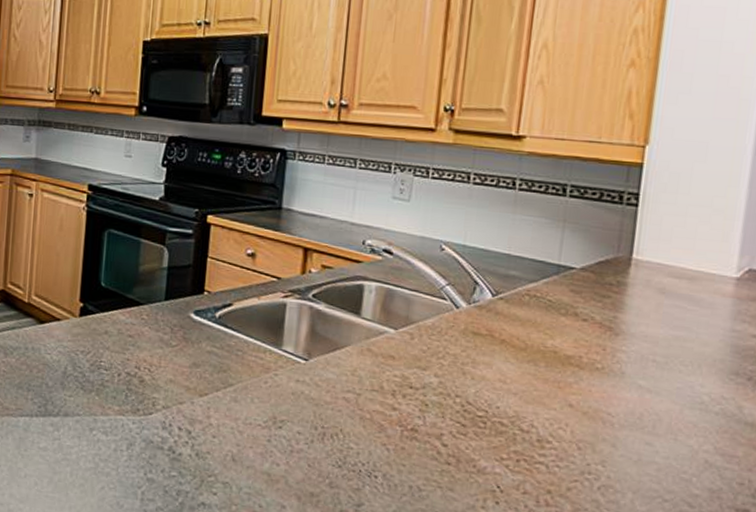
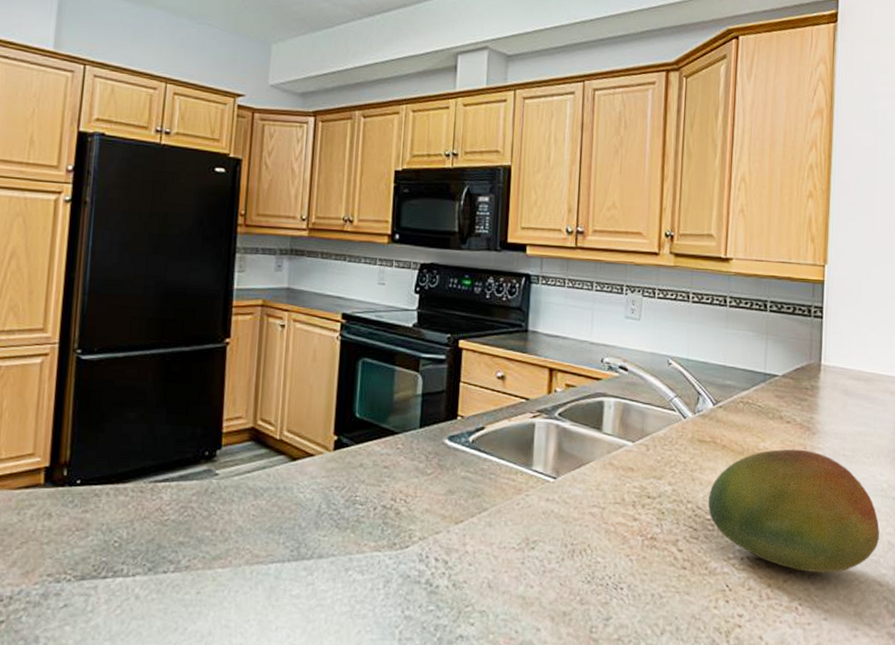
fruit: none [480,348,695,487] -> present [708,449,879,573]

